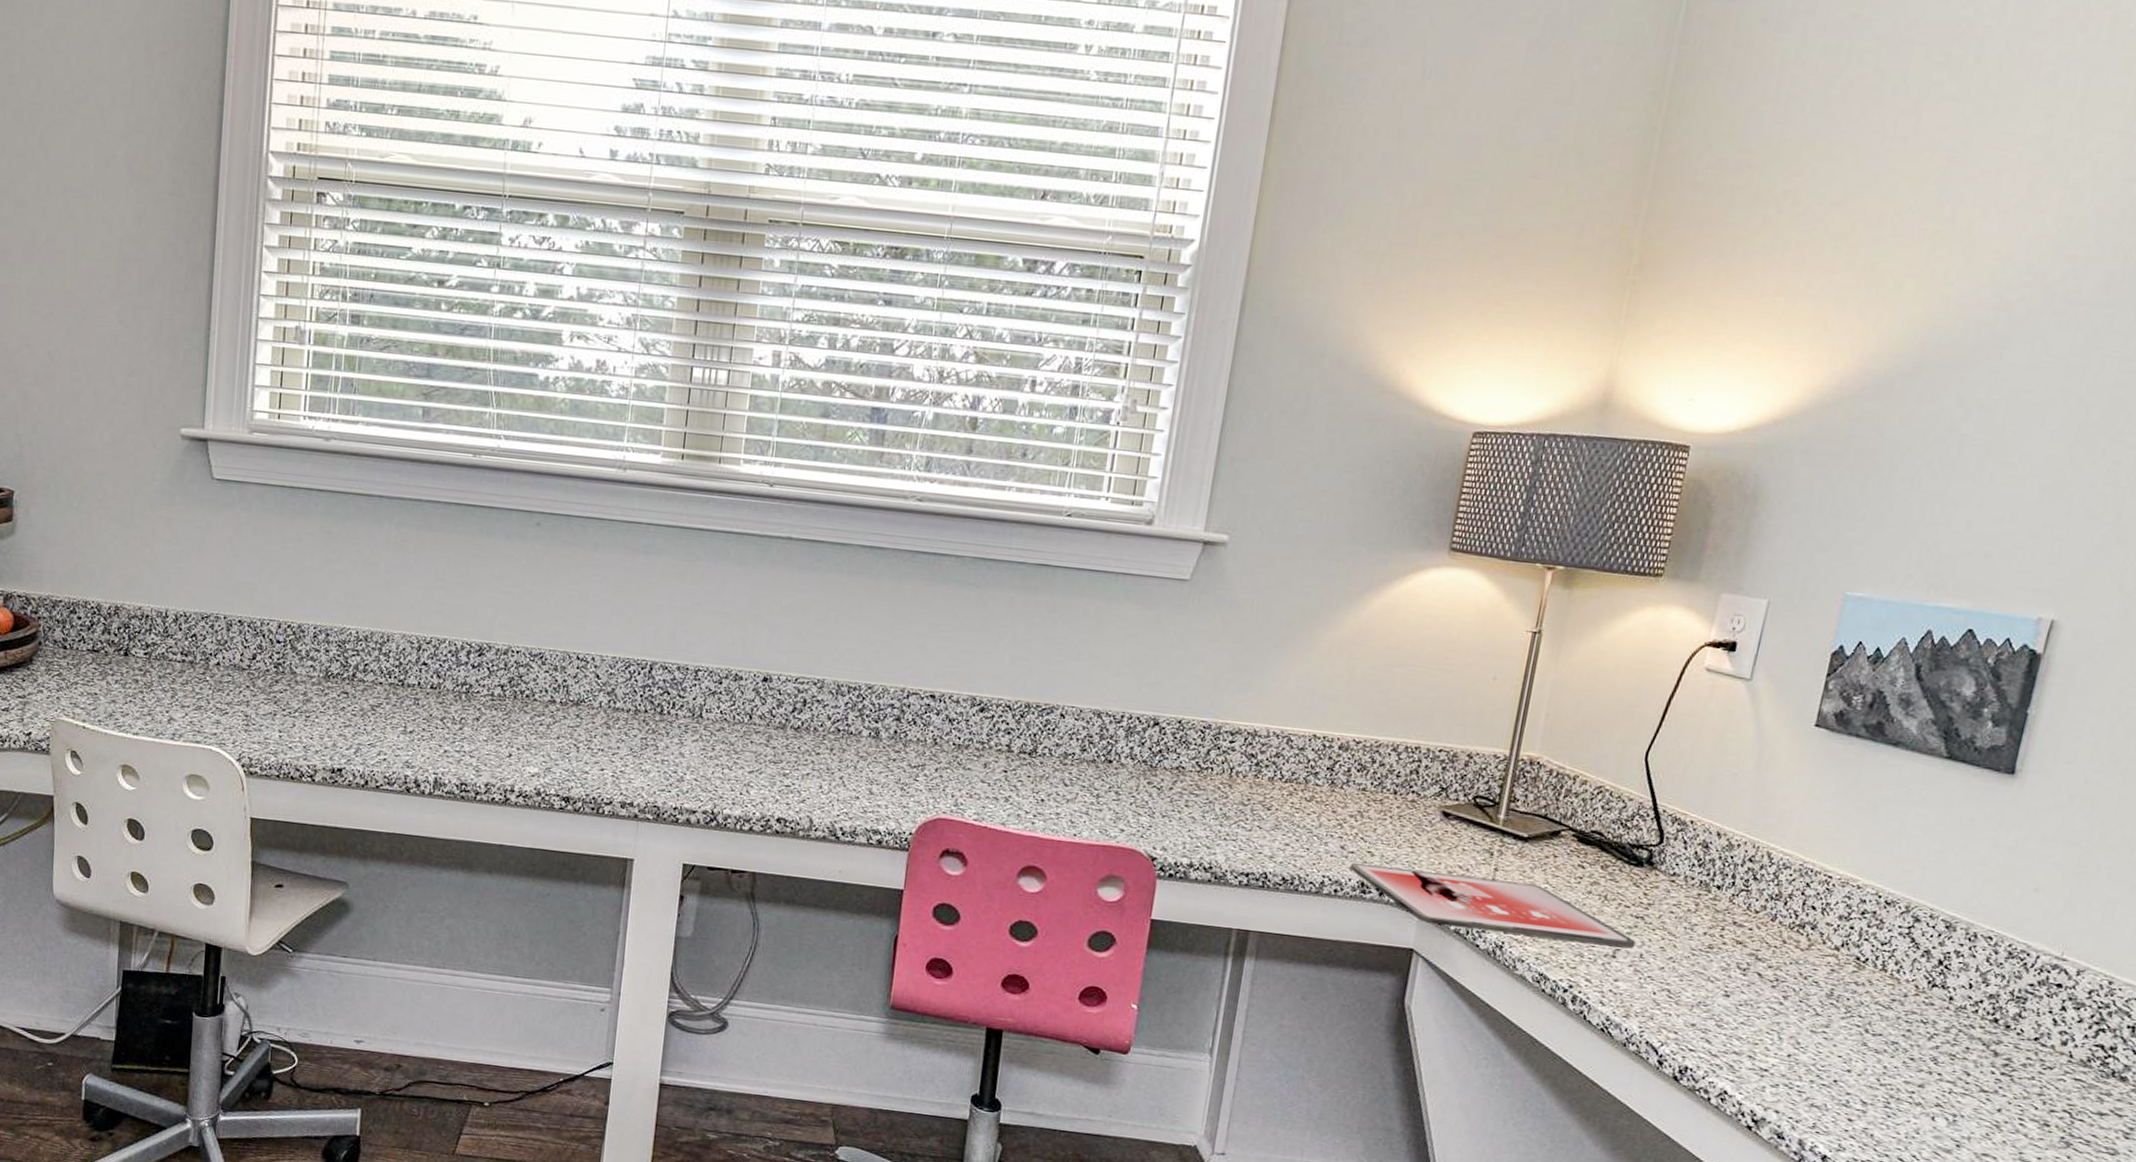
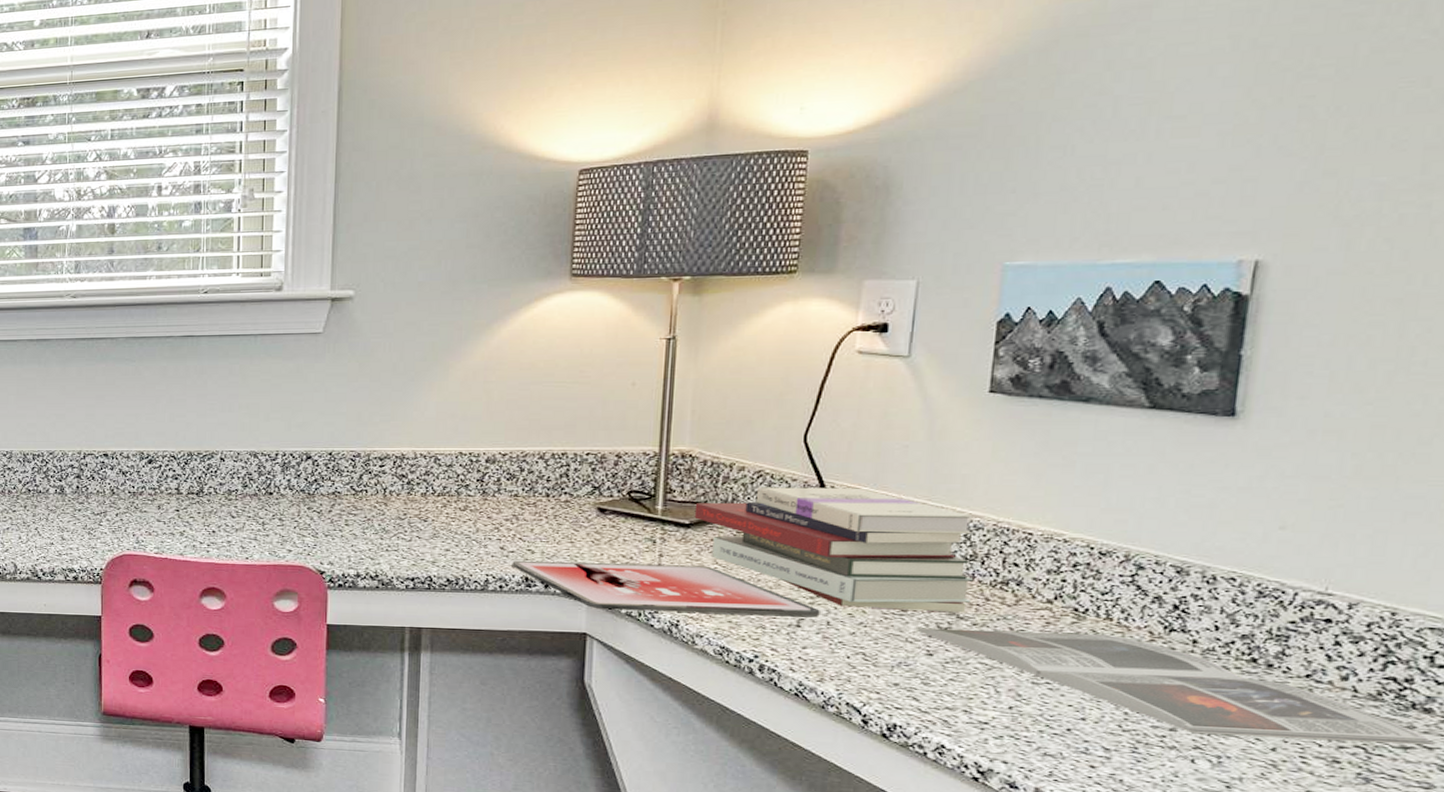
books: none [1533,804,1784,955] -> present [694,487,974,613]
magazine: none [1719,967,2124,1114] -> present [917,628,1434,746]

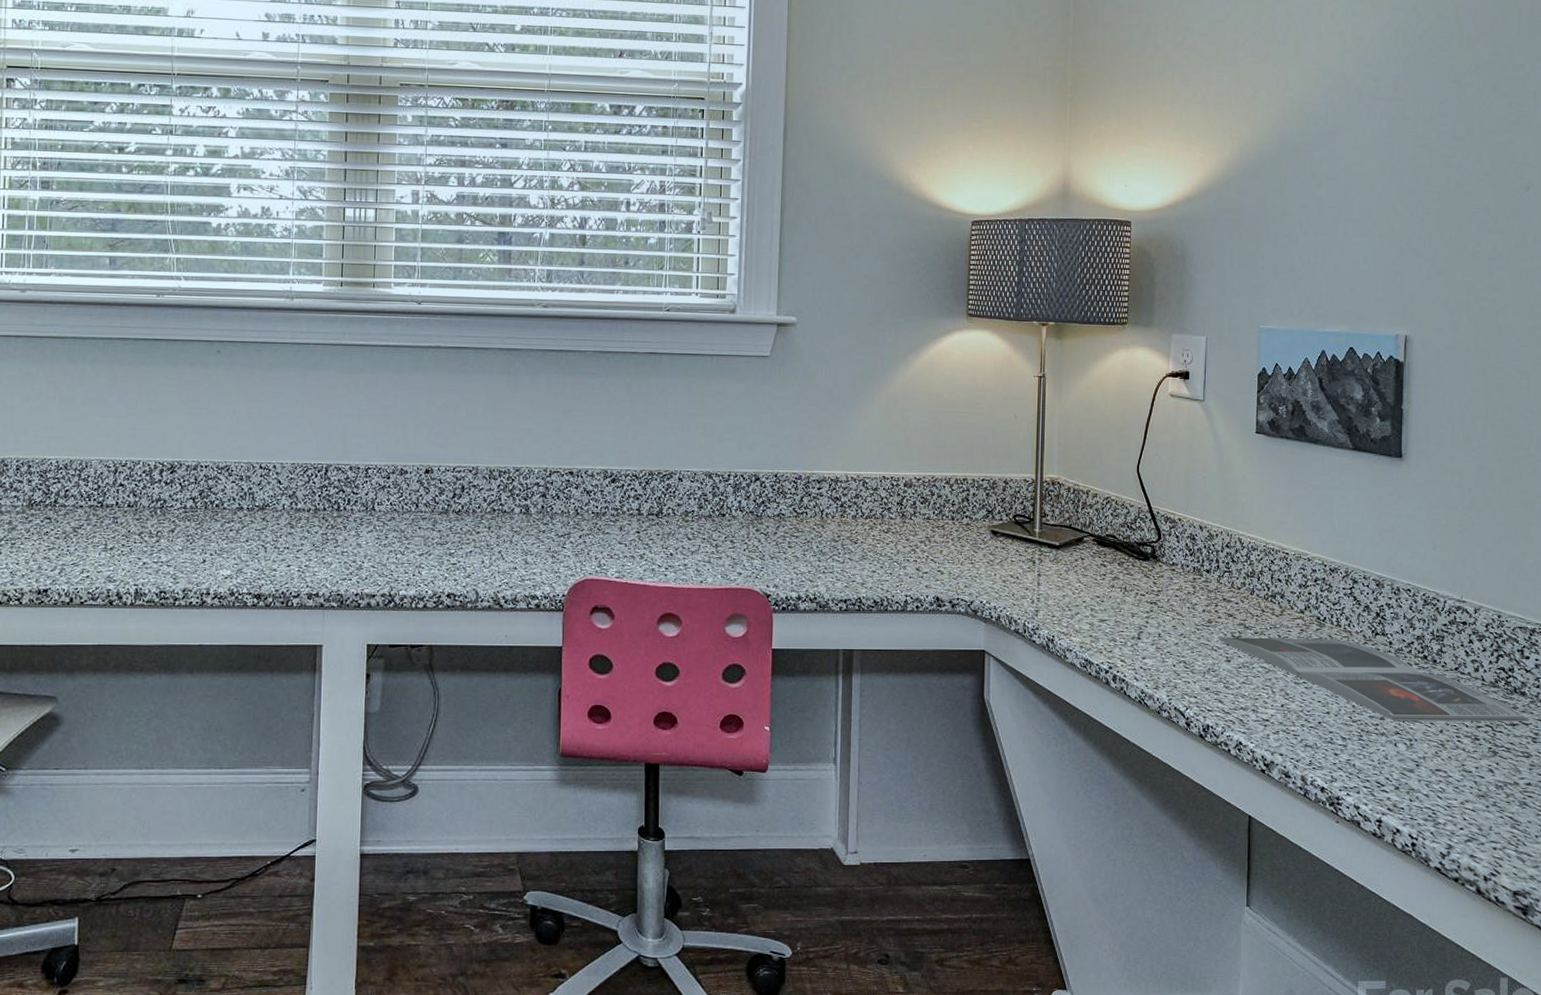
tablet: present [512,560,820,616] -> none [926,581,1154,629]
books: present [694,487,974,613] -> none [1062,512,1254,623]

